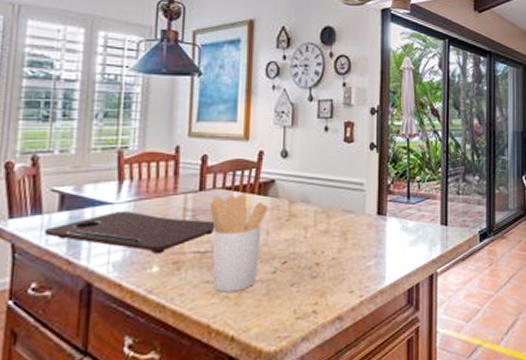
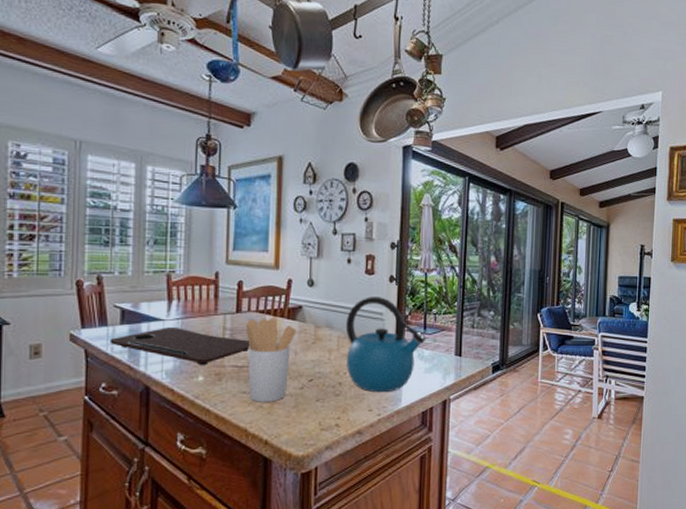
kettle: none [323,166,411,272] -> present [345,297,427,393]

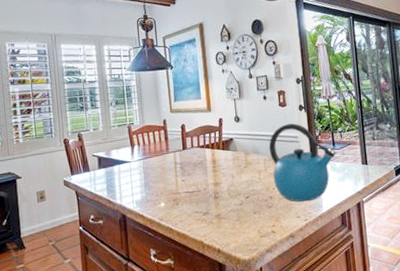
cutting board: present [110,328,251,365] -> none [92,166,197,194]
utensil holder: present [245,318,297,402] -> none [191,150,231,219]

